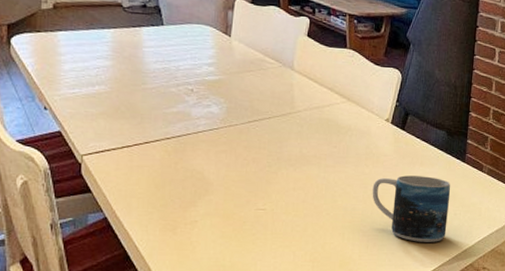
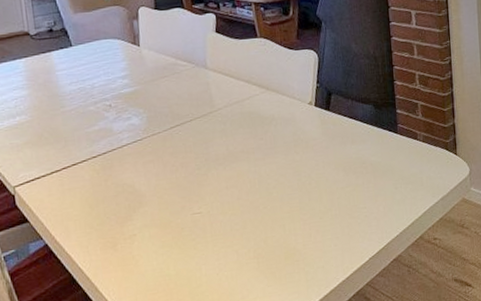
mug: present [372,175,450,242] -> none [306,153,390,223]

